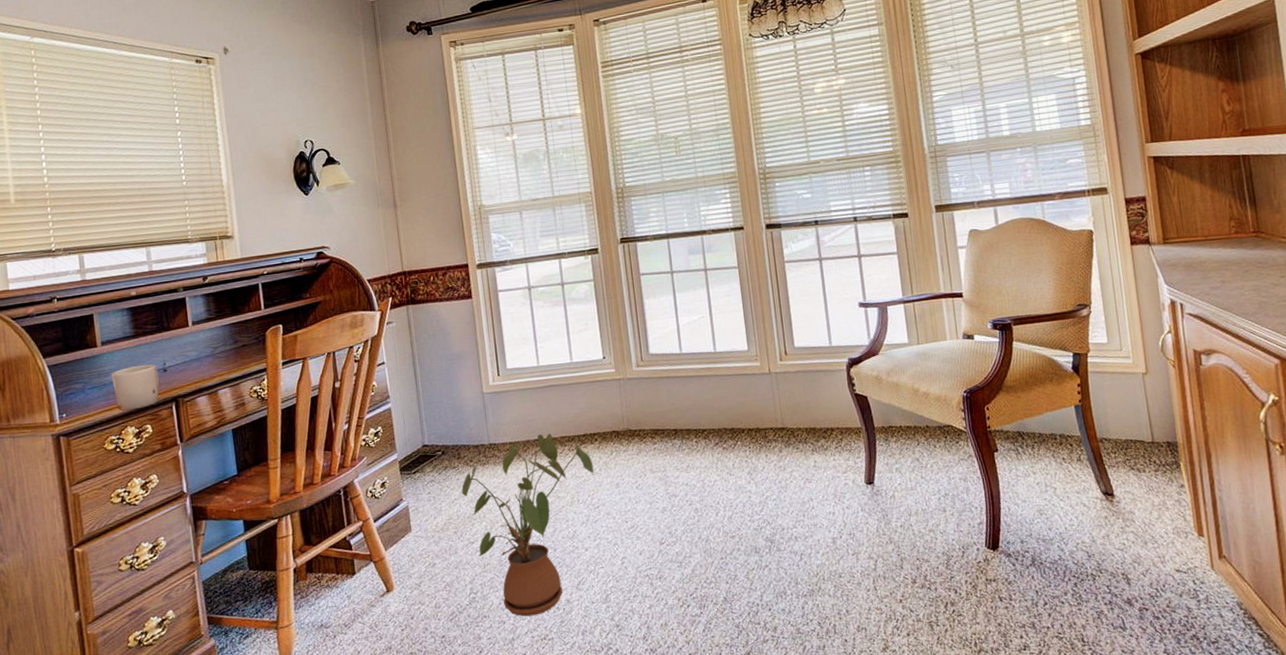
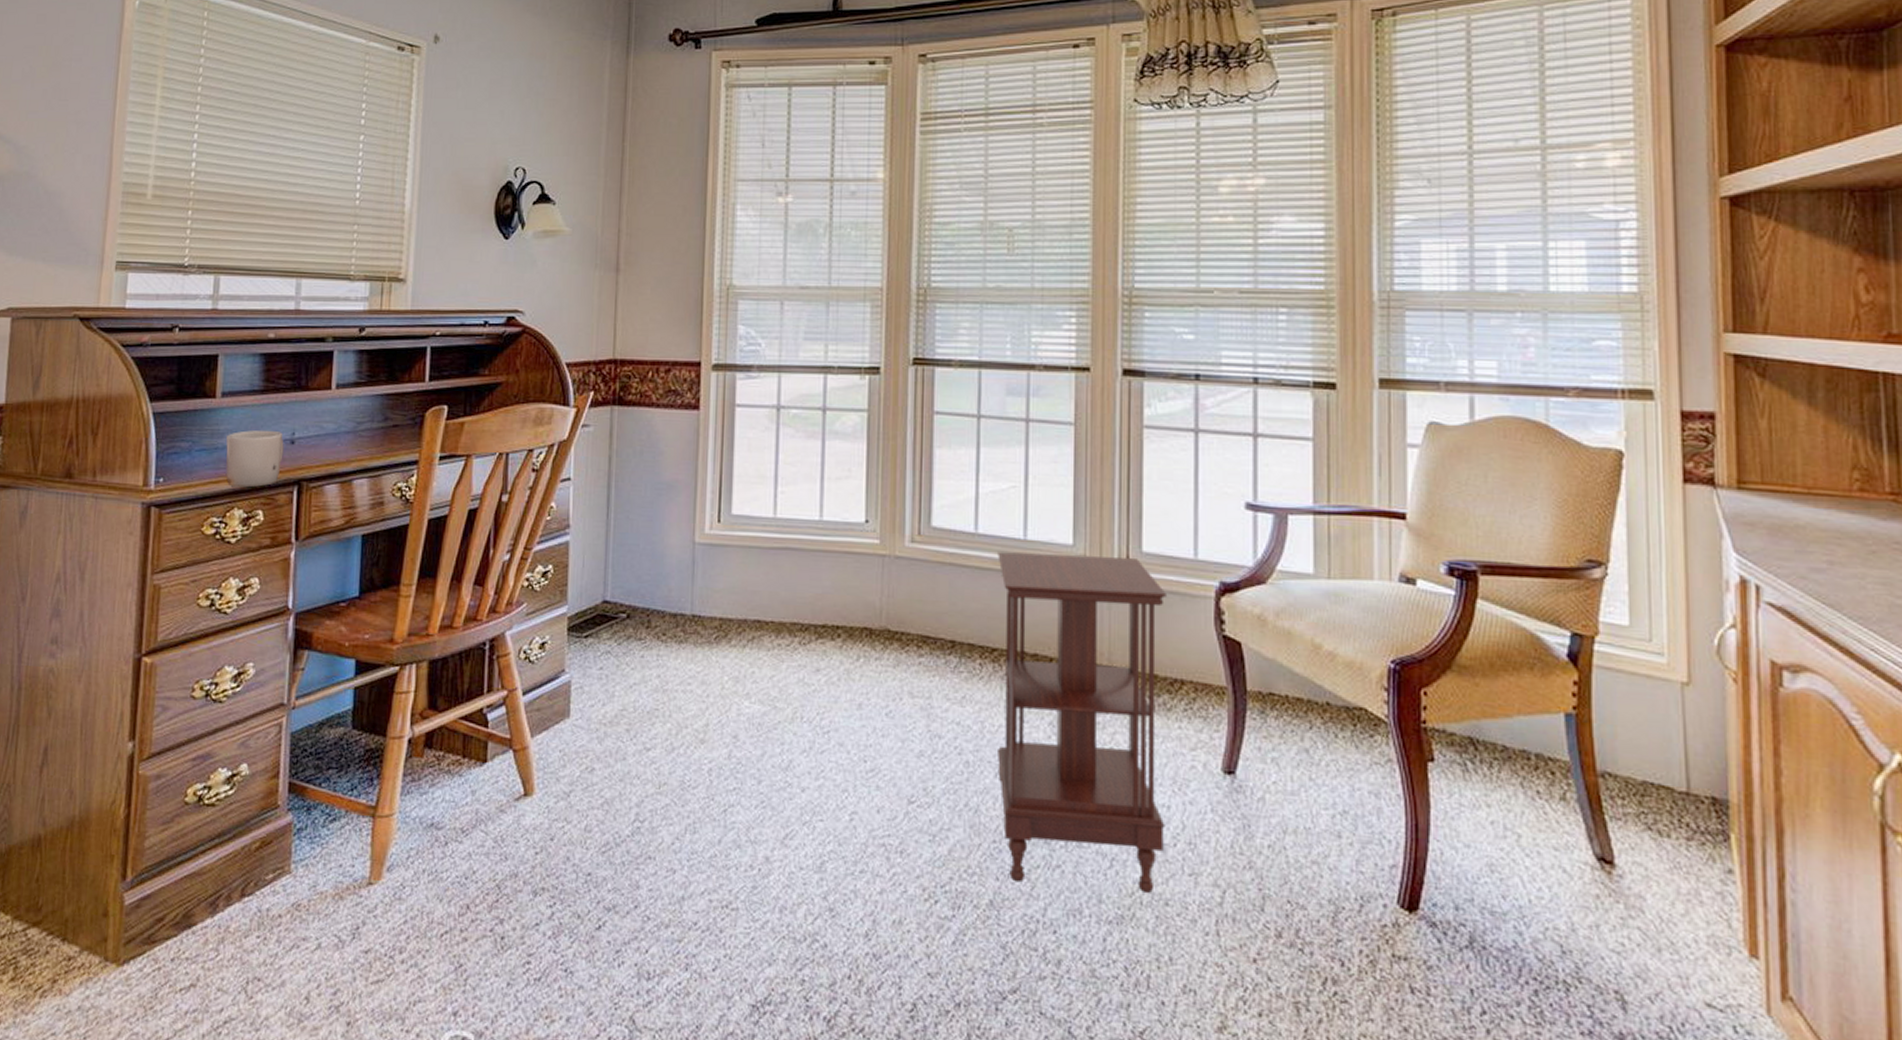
house plant: present [461,433,595,617] -> none [645,614,830,871]
side table: none [698,352,834,581] -> present [996,552,1168,893]

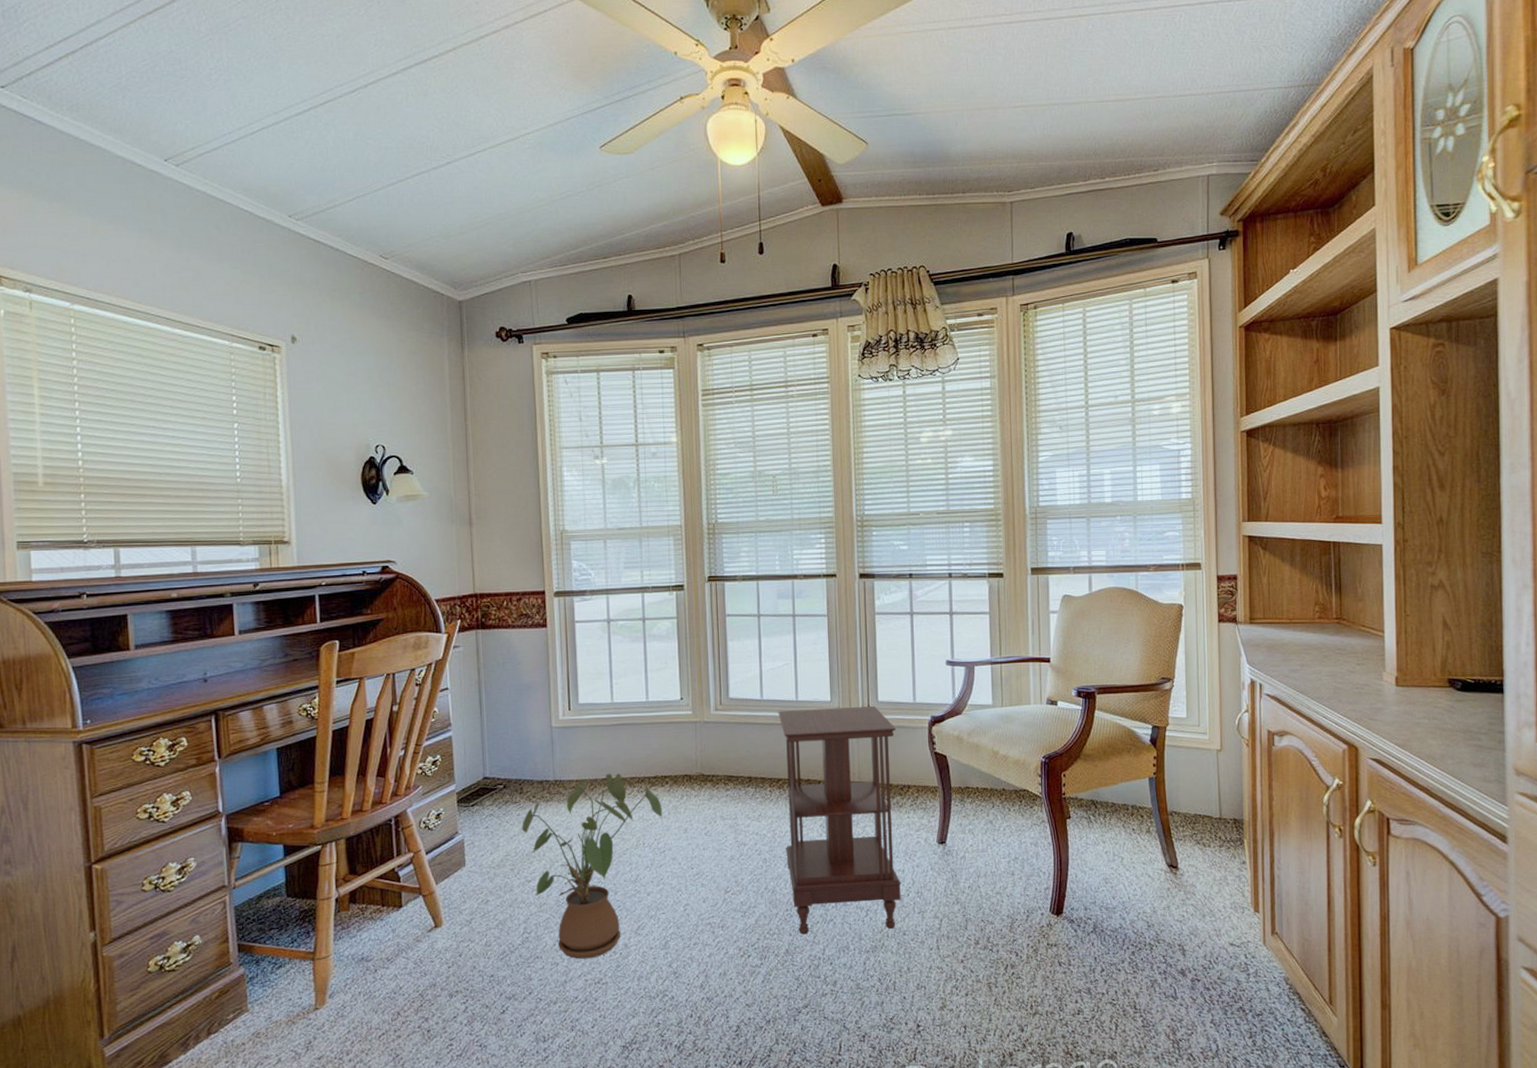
mug: present [225,429,284,488] -> none [144,672,199,721]
house plant: none [645,614,830,871] -> present [522,773,663,959]

